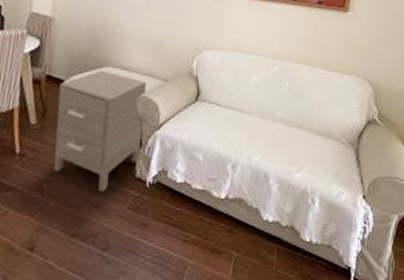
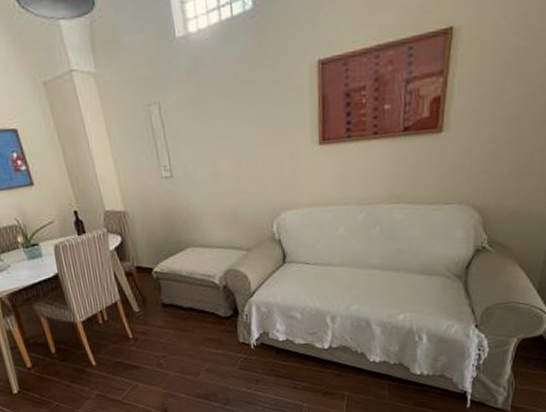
nightstand: present [53,70,147,192] -> none [150,251,240,358]

